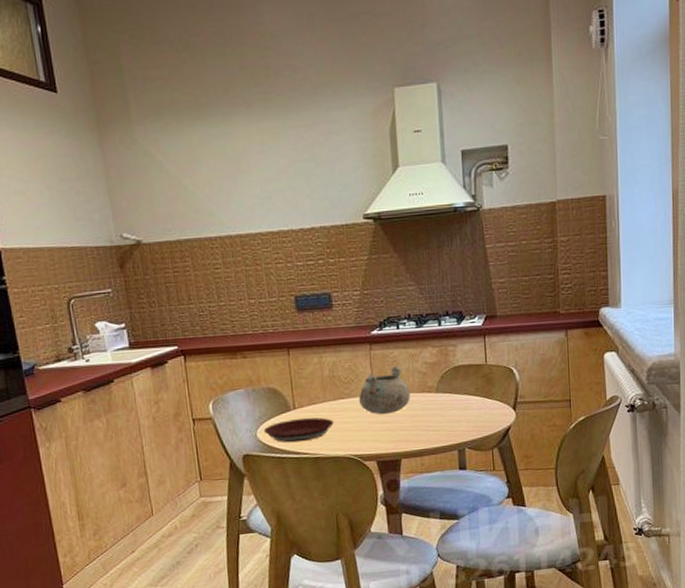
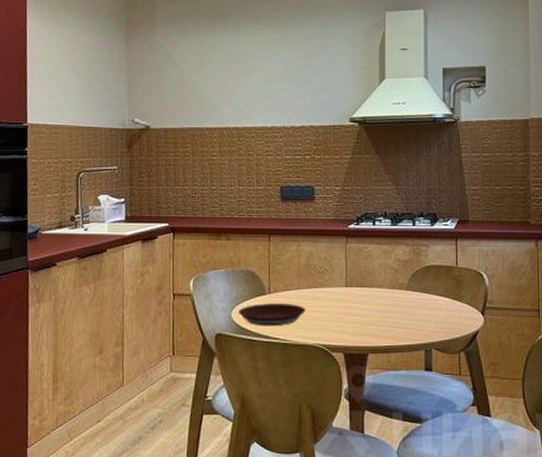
decorative bowl: present [359,365,411,415] -> none [332,260,381,307]

